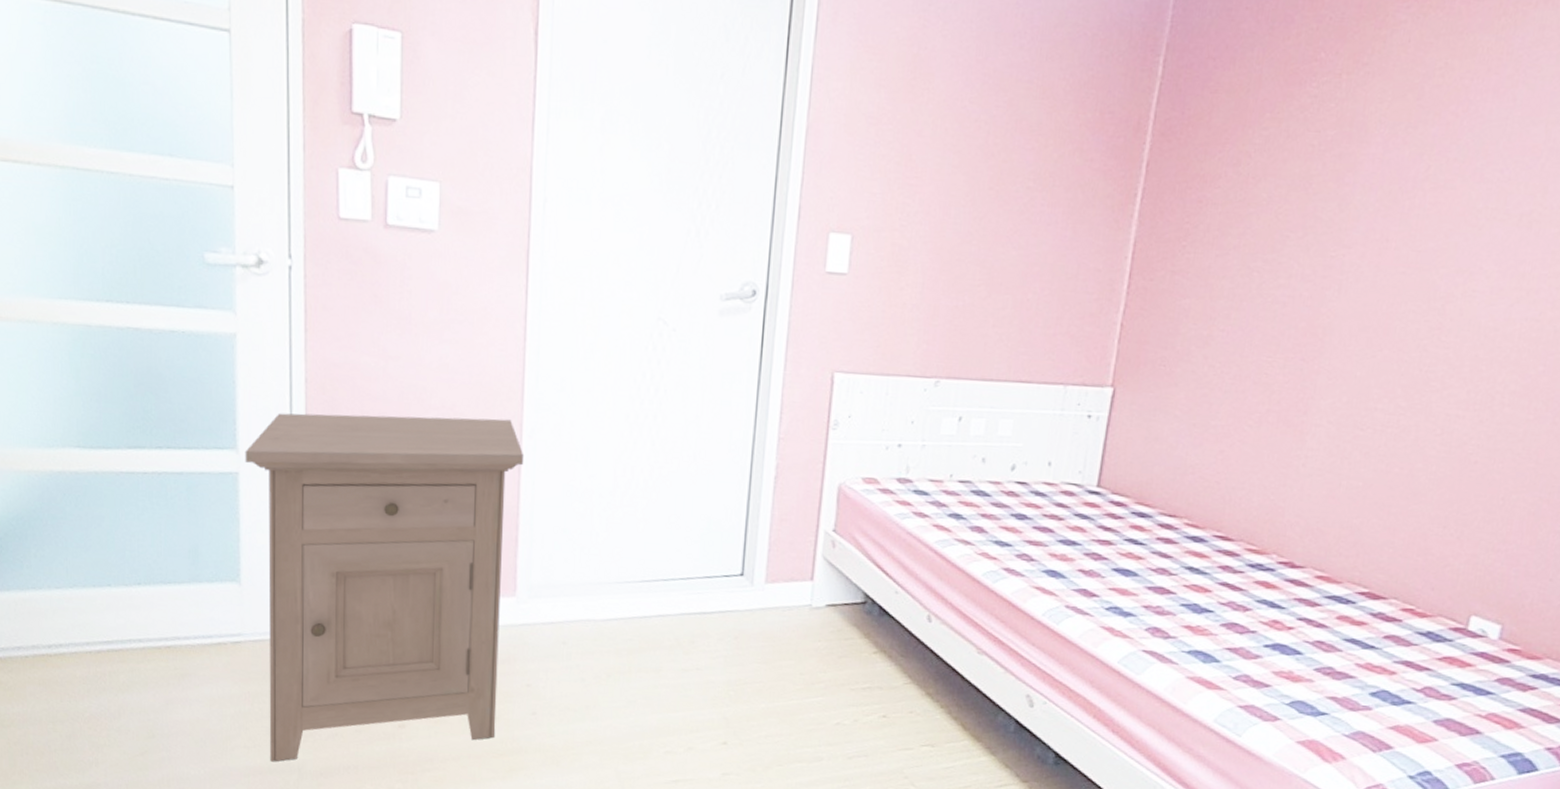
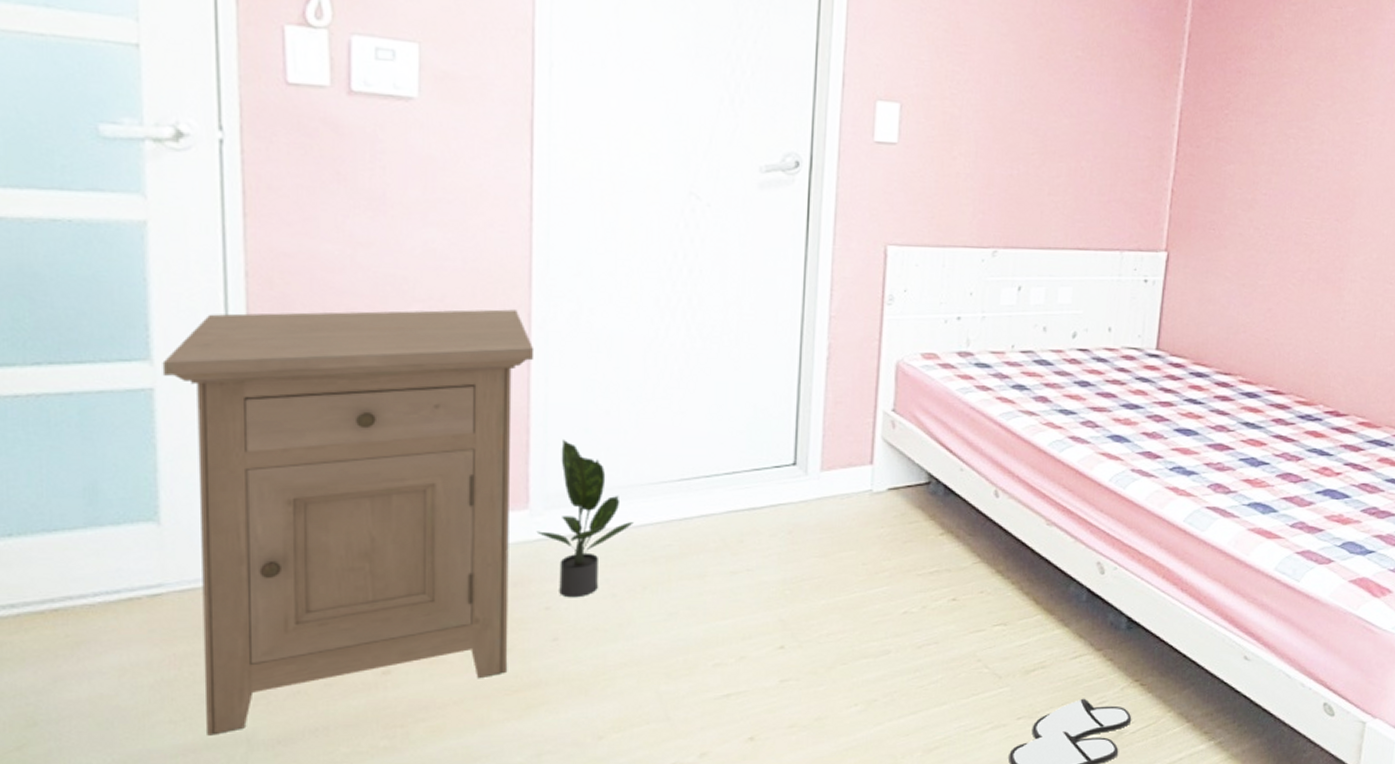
potted plant: none [521,536,601,679] -> present [536,439,633,598]

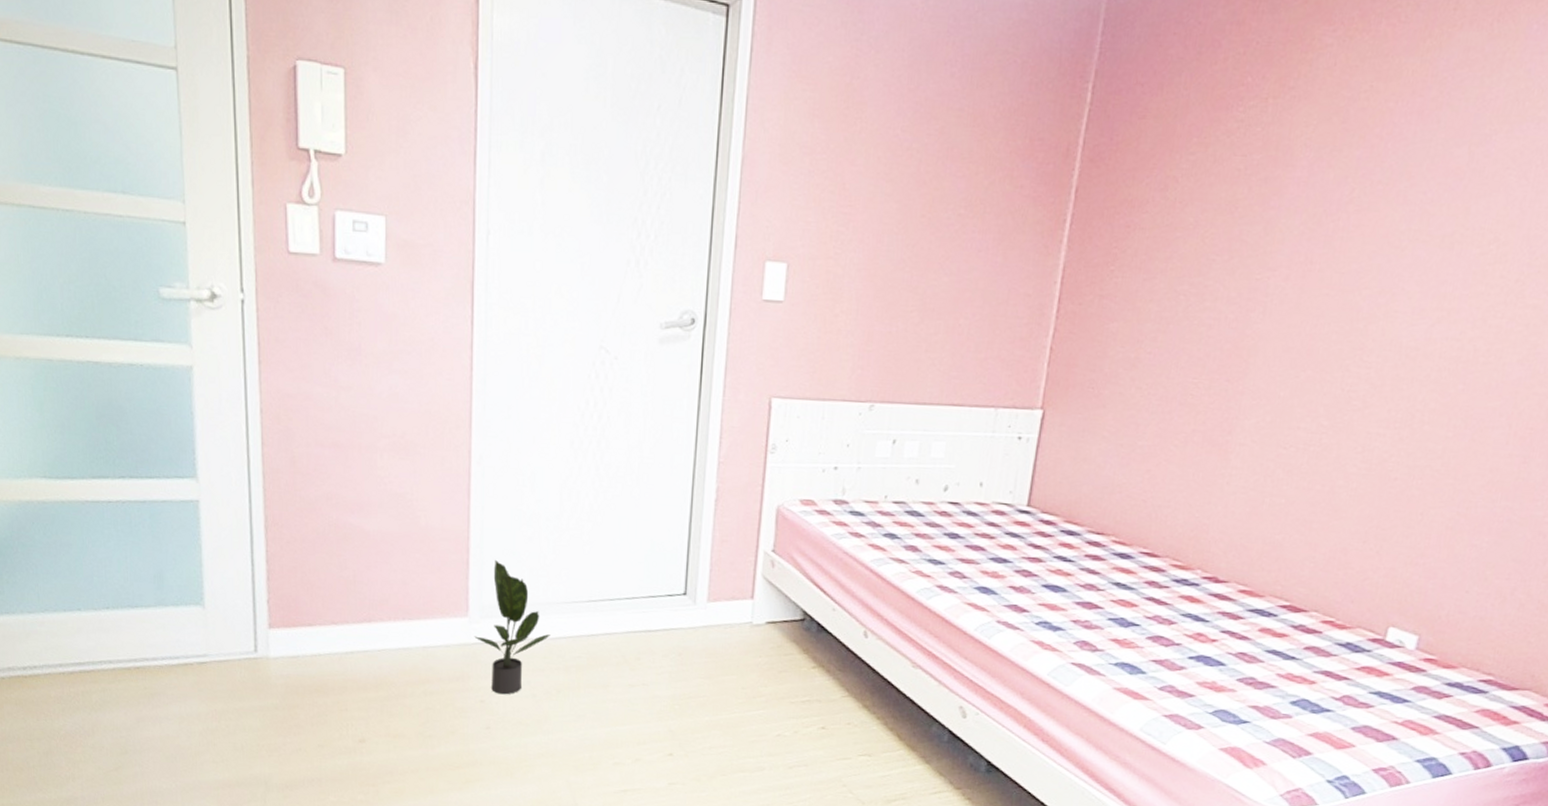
nightstand: present [162,309,535,736] -> none [204,442,474,776]

